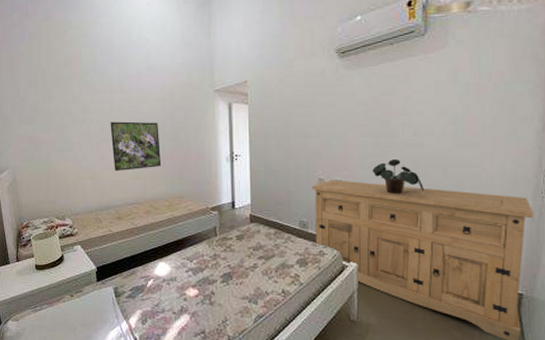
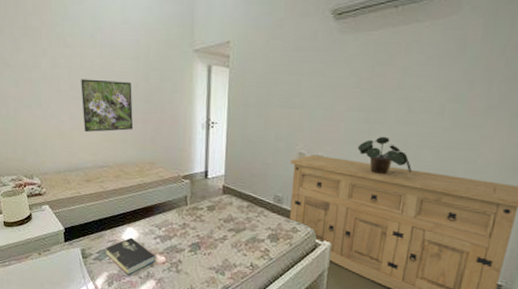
book: none [138,272,189,311] -> present [105,237,156,275]

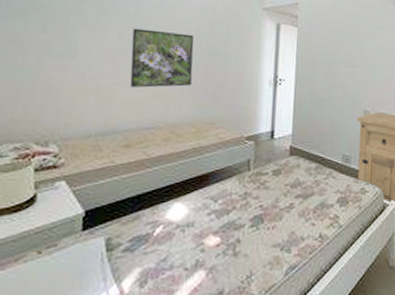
book: present [105,237,156,275] -> none [140,216,209,268]

